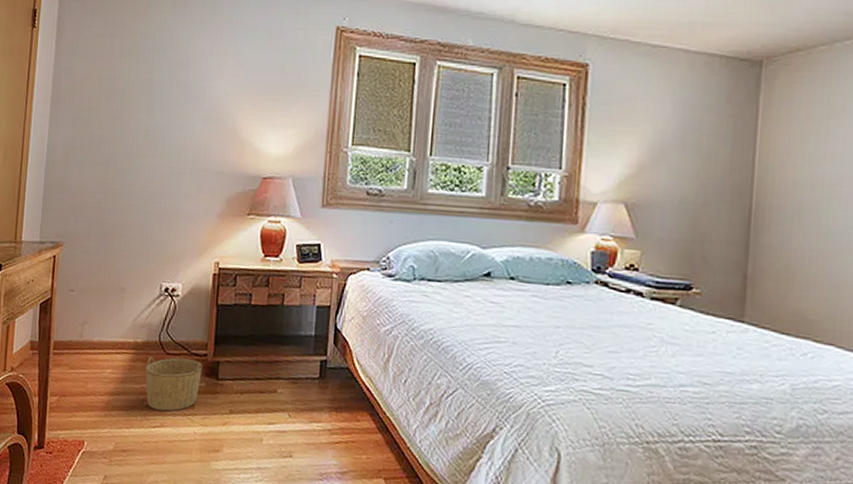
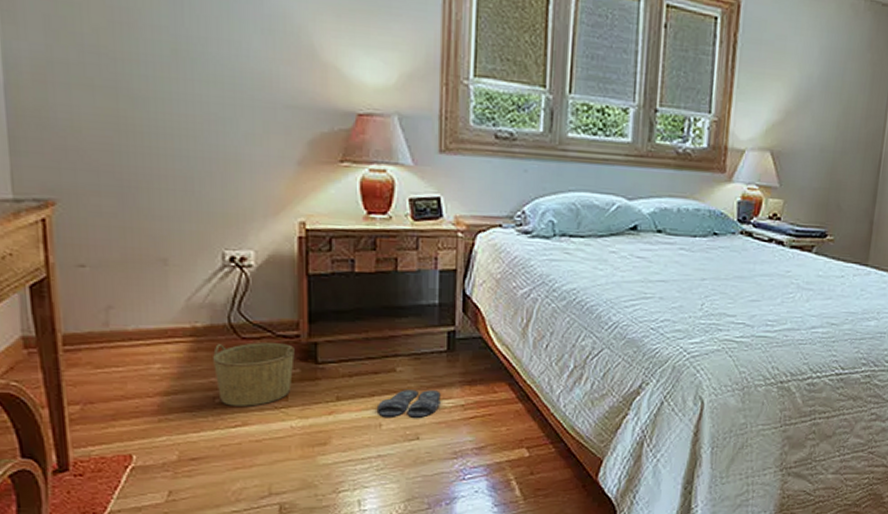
slippers: none [260,410,313,438] -> present [378,390,442,418]

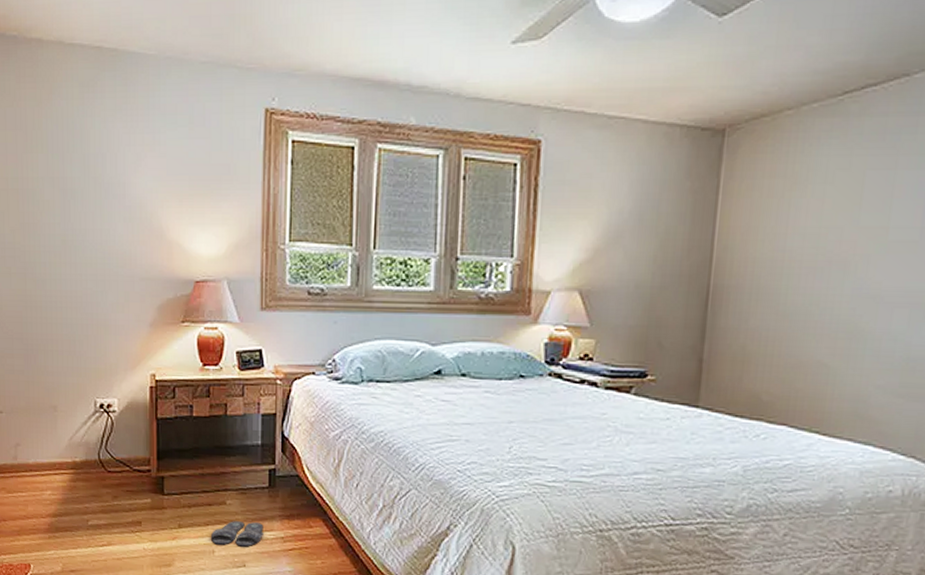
basket: present [213,342,295,406] -> none [87,475,147,529]

